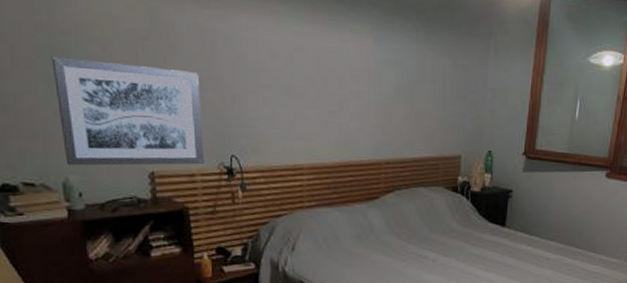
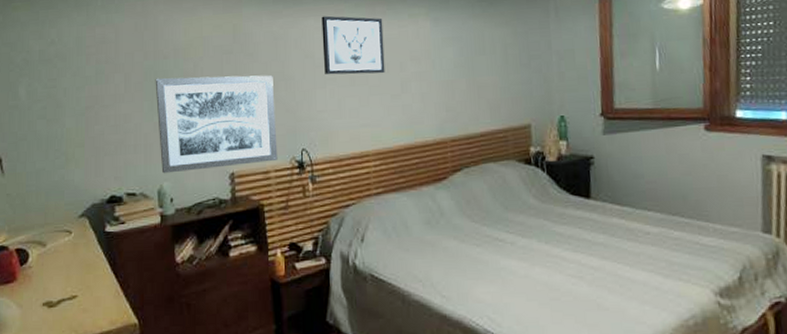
wall art: none [255,15,323,88] -> present [321,15,385,75]

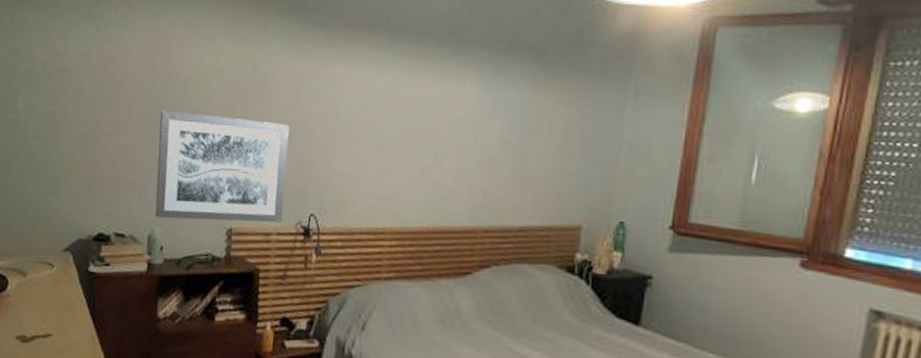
wall art: present [321,15,385,75] -> none [348,63,425,141]

